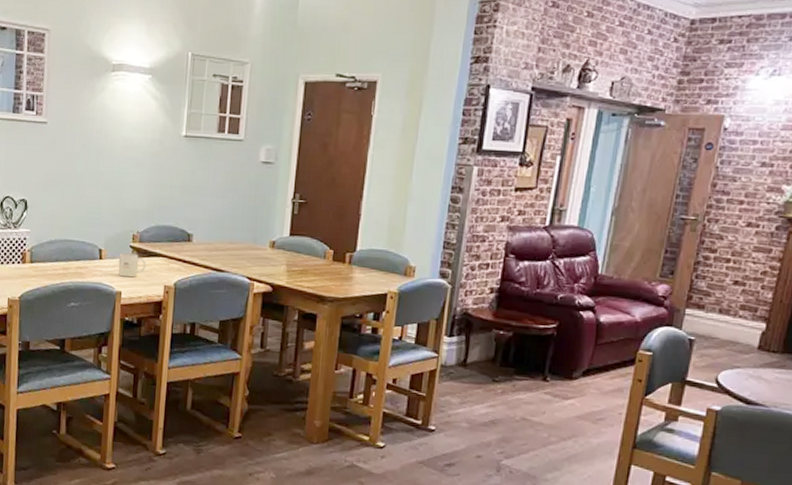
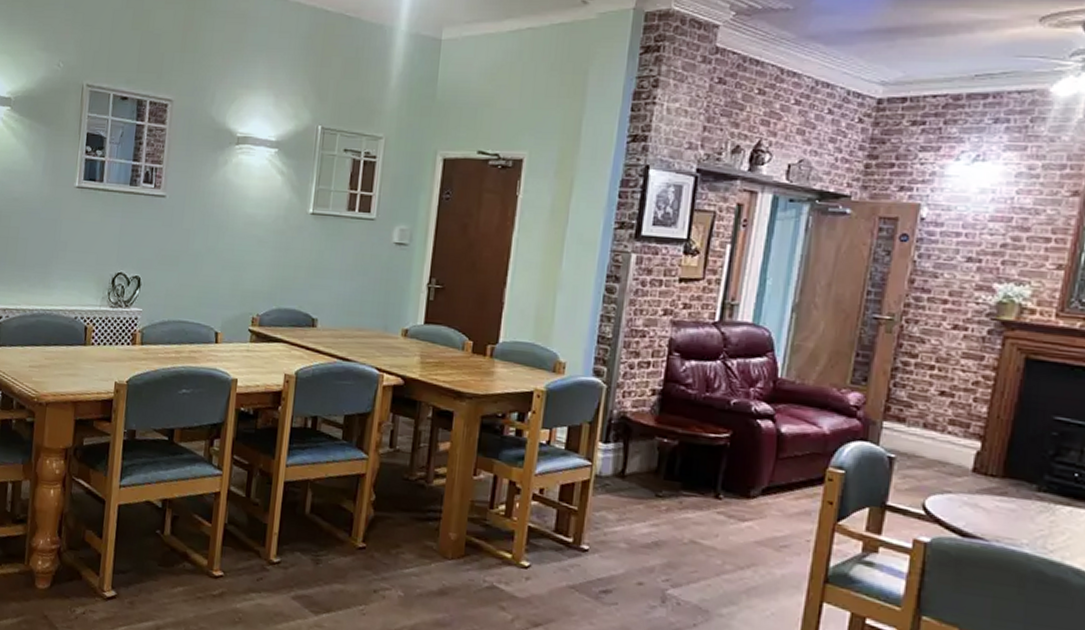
mug: present [118,252,146,278] -> none [234,336,266,364]

